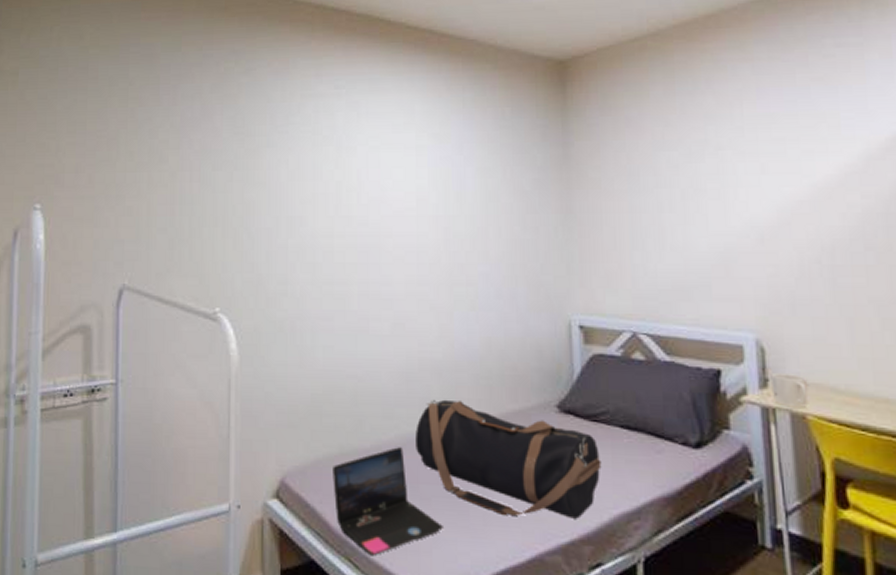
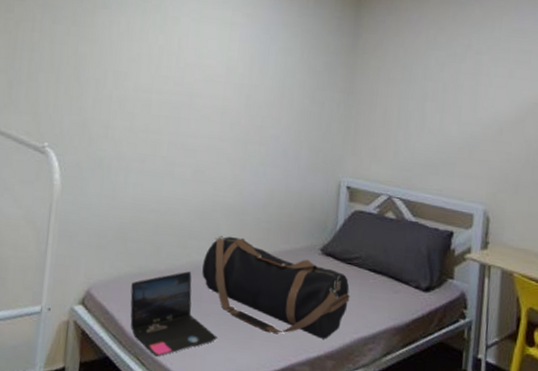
mug: present [770,372,809,409] -> none [490,237,519,268]

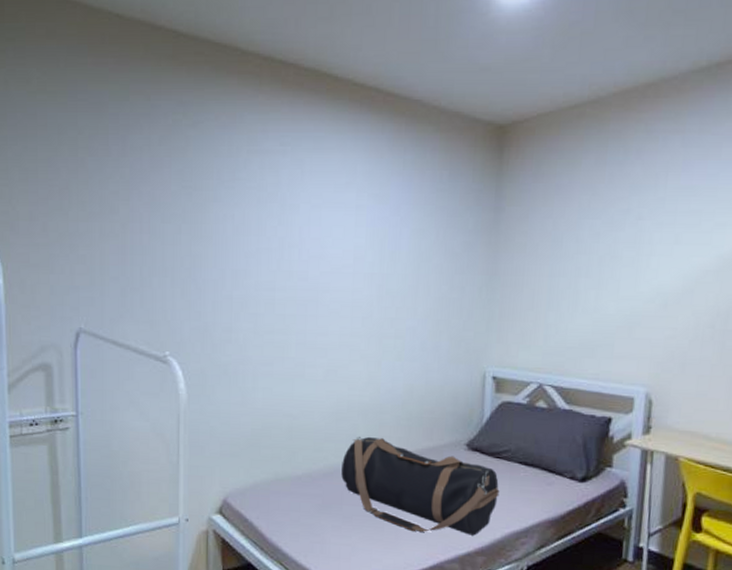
laptop: present [130,271,217,357] -> none [268,475,361,561]

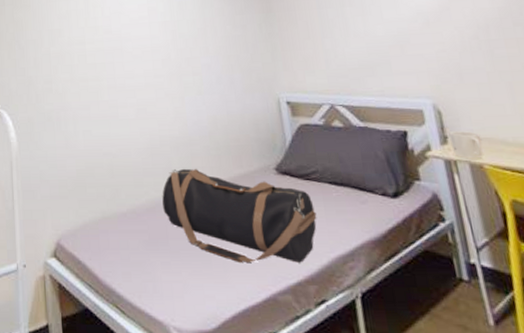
mug: none [653,421,685,452] -> present [449,130,483,160]

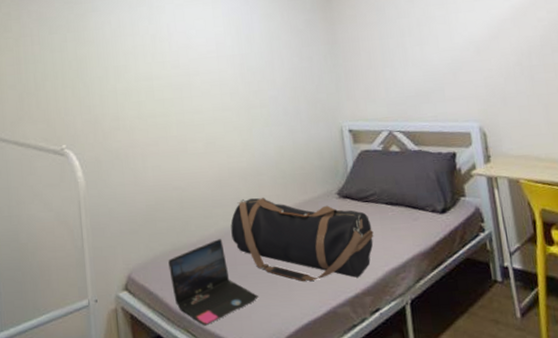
laptop: none [98,210,191,303] -> present [168,239,258,326]
mug: present [449,130,483,160] -> none [492,149,520,176]

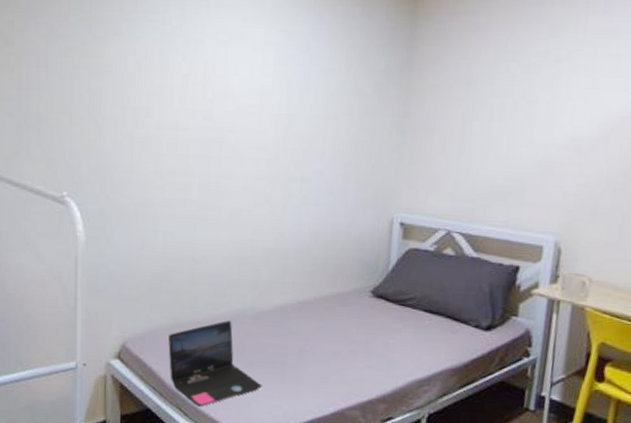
duffel bag: present [230,197,374,281] -> none [243,282,404,383]
mug: none [492,149,520,176] -> present [560,270,593,302]

